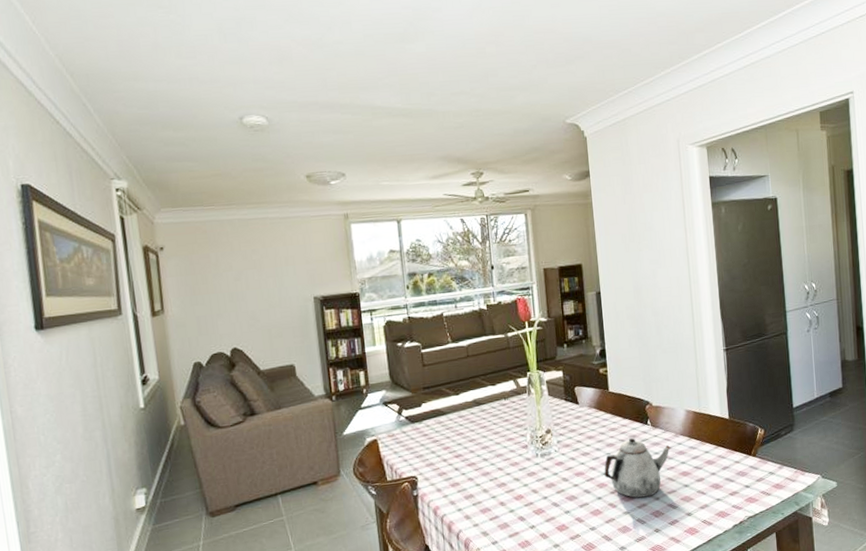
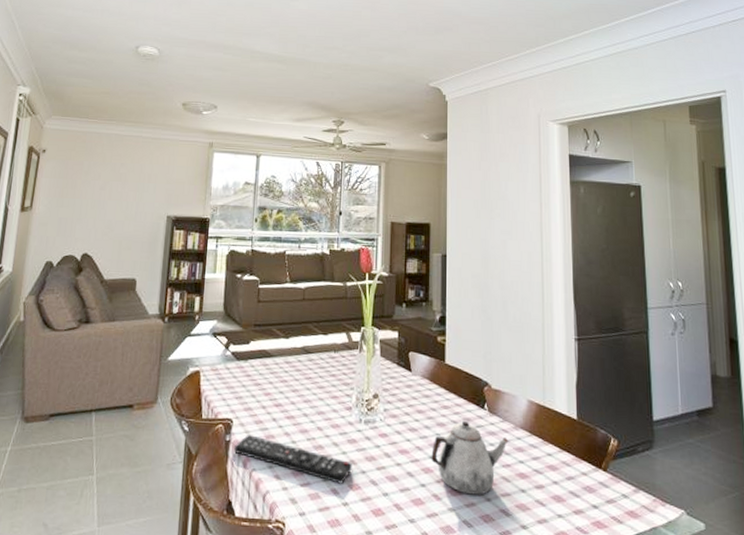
remote control: none [423,486,535,512] -> present [234,435,352,484]

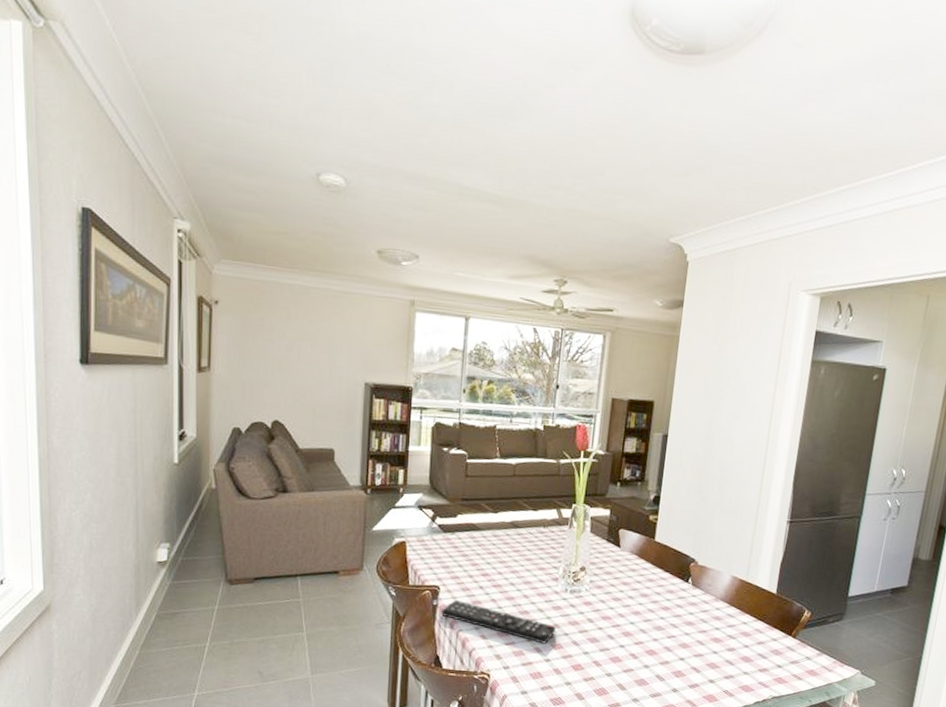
teapot: present [431,421,509,495] -> none [632,593,708,655]

